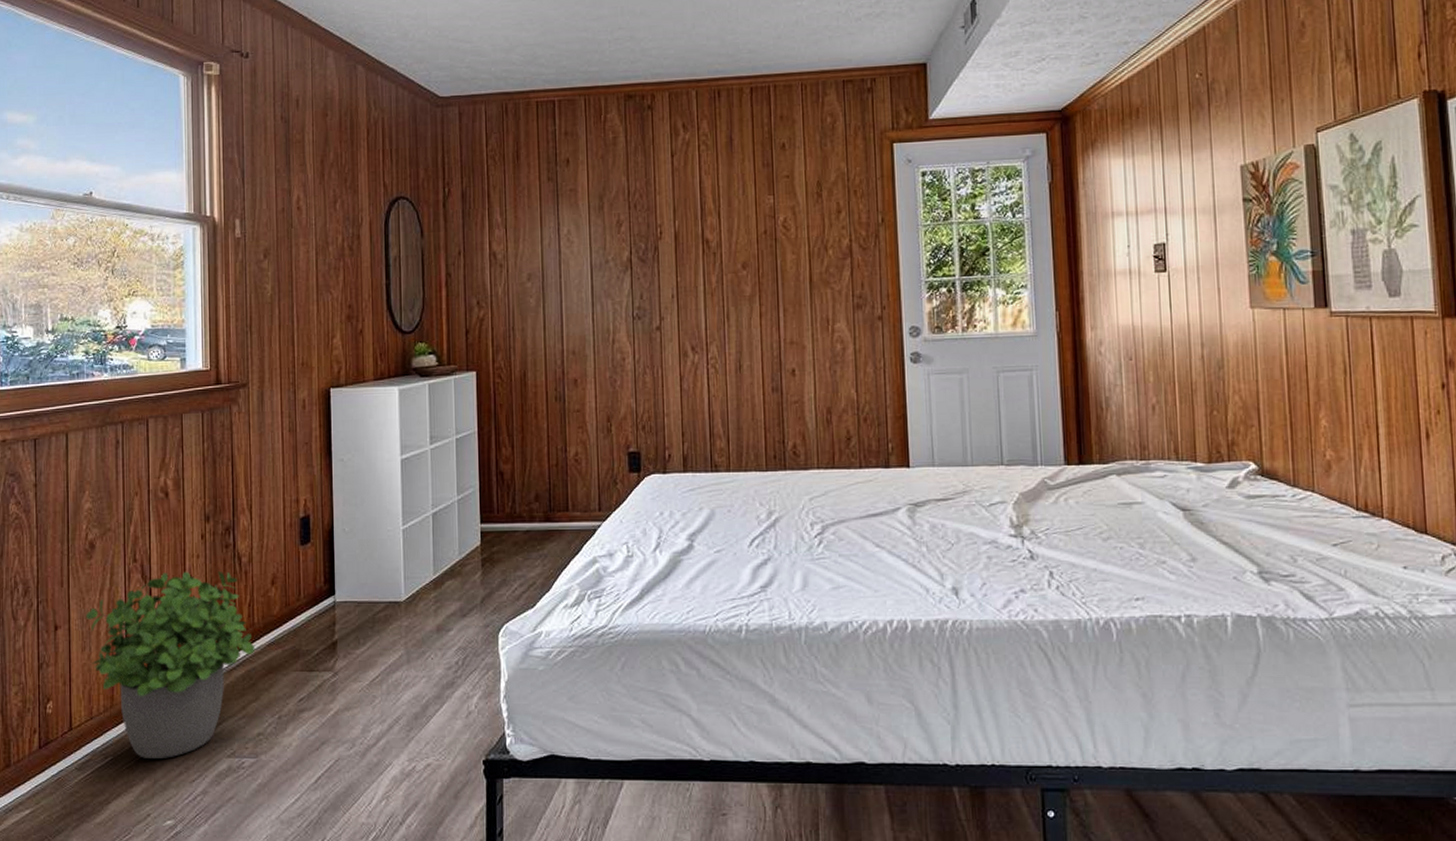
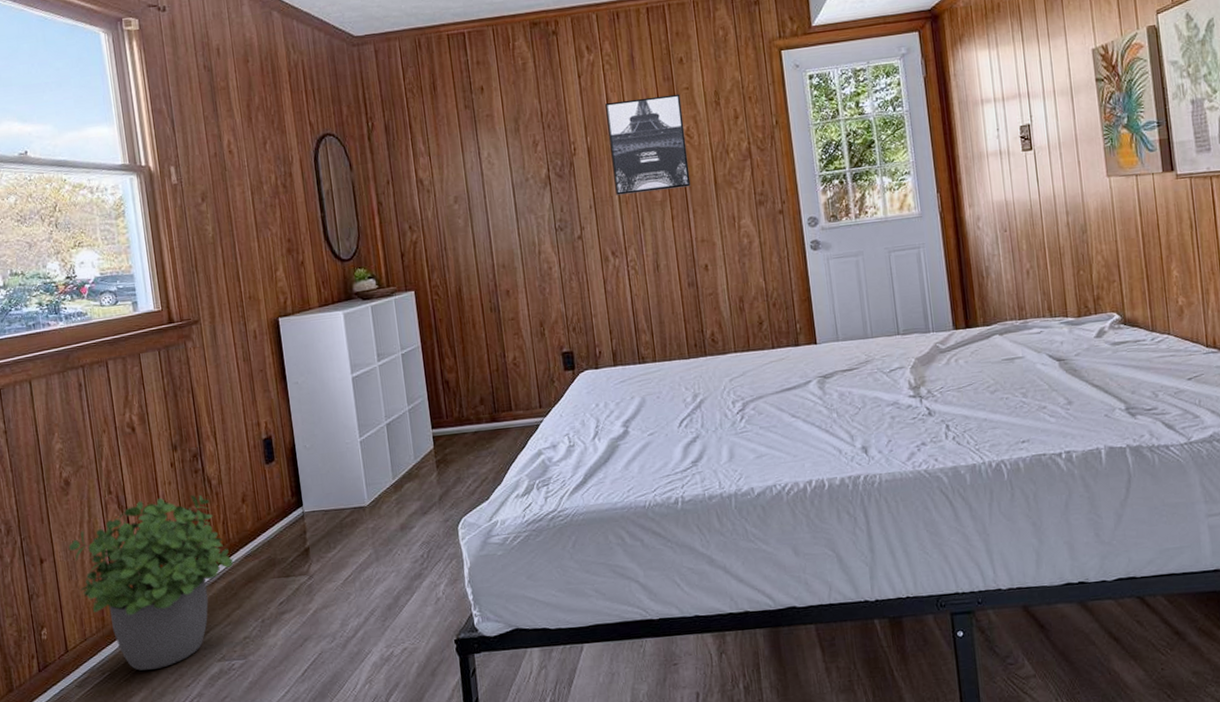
wall art: none [698,181,784,286] -> present [605,93,691,195]

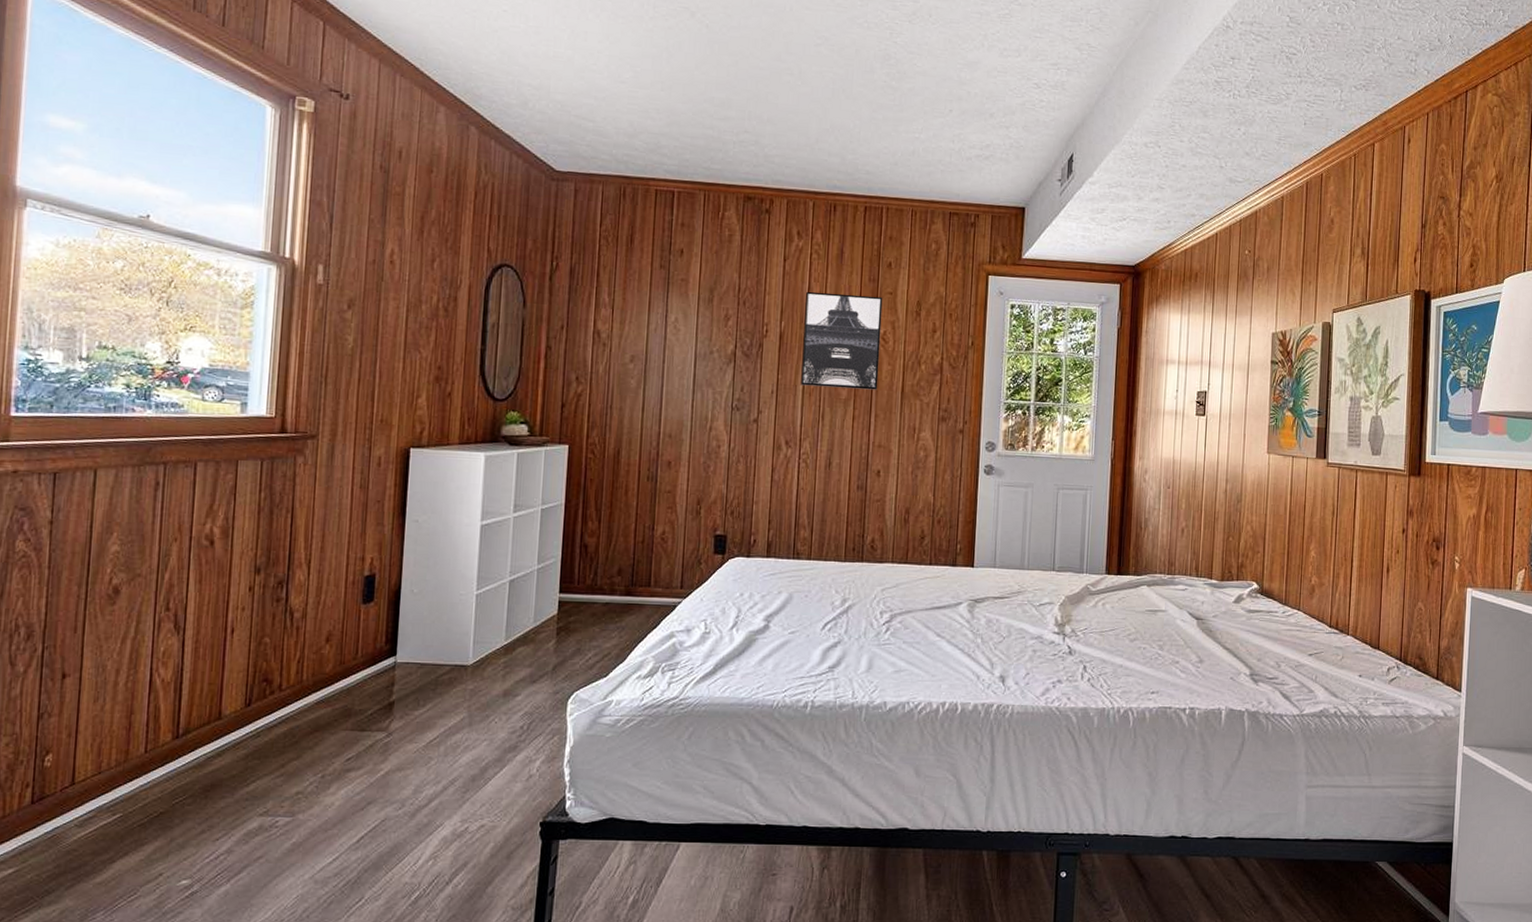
potted plant: present [68,494,234,671] -> none [101,623,302,816]

